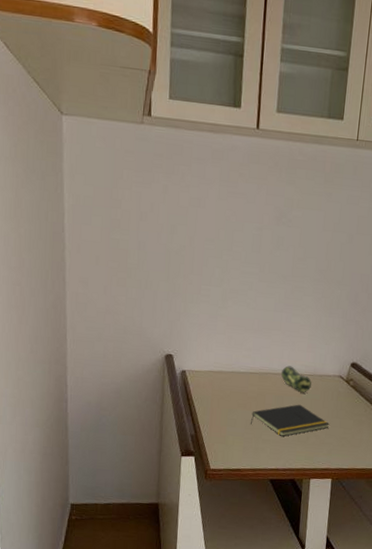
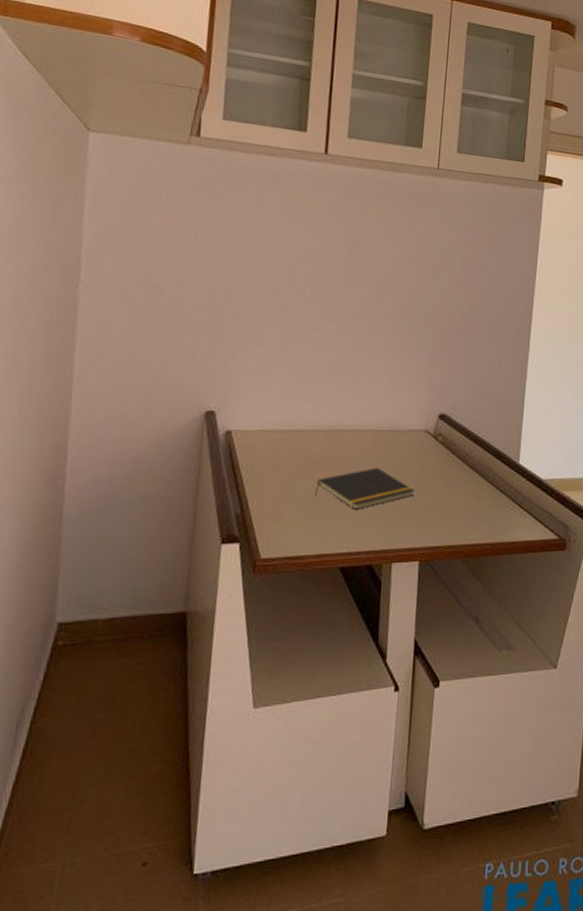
pencil case: present [281,365,312,393] -> none [354,420,392,453]

